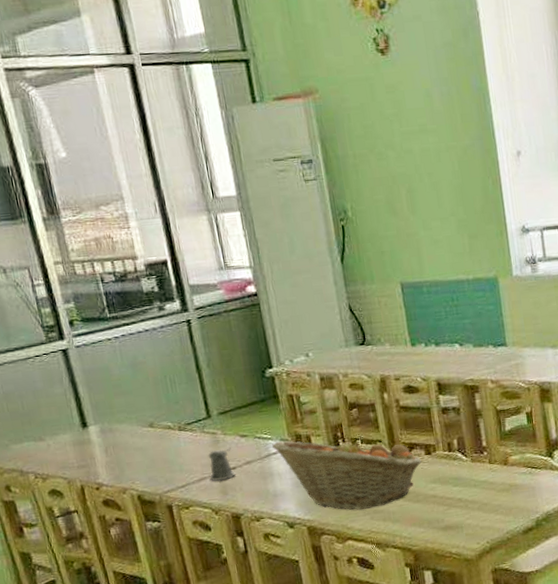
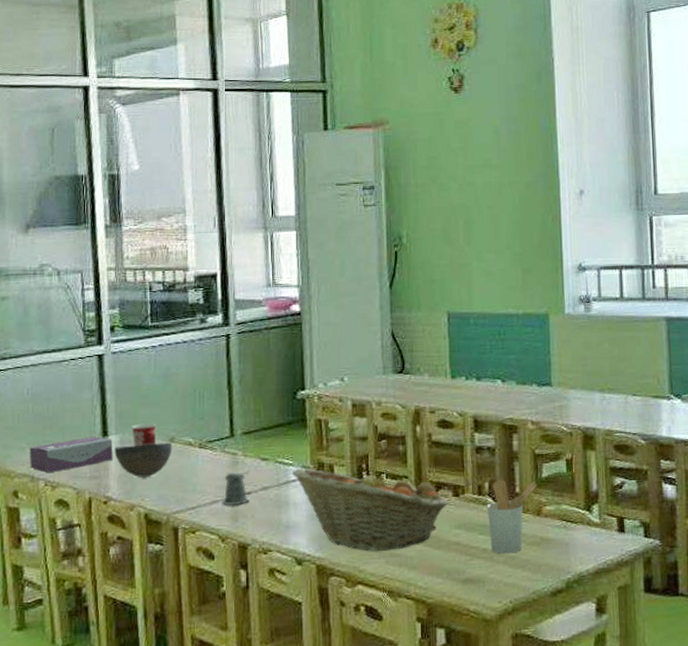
tissue box: none [12,427,97,467] -> present [29,436,113,474]
bowl: none [96,428,154,463] -> present [114,442,172,477]
mug: none [109,411,136,434] -> present [131,423,157,446]
utensil holder: none [457,435,502,502] -> present [487,479,537,554]

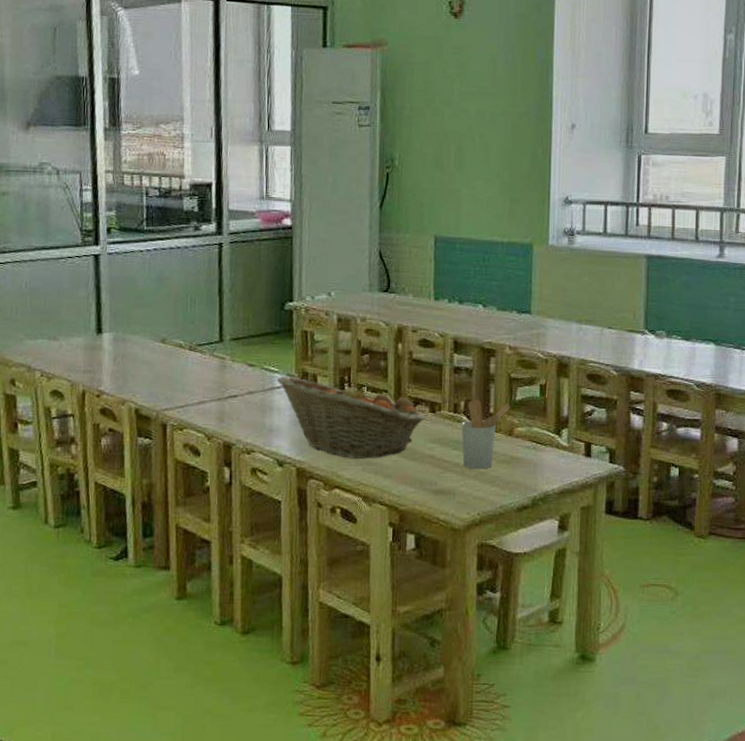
tissue box: present [29,436,113,474] -> none [26,332,107,365]
bowl: present [114,442,172,477] -> none [108,343,164,374]
mug: present [131,423,157,446] -> none [125,323,149,345]
pepper shaker: present [222,470,250,505] -> none [209,374,237,407]

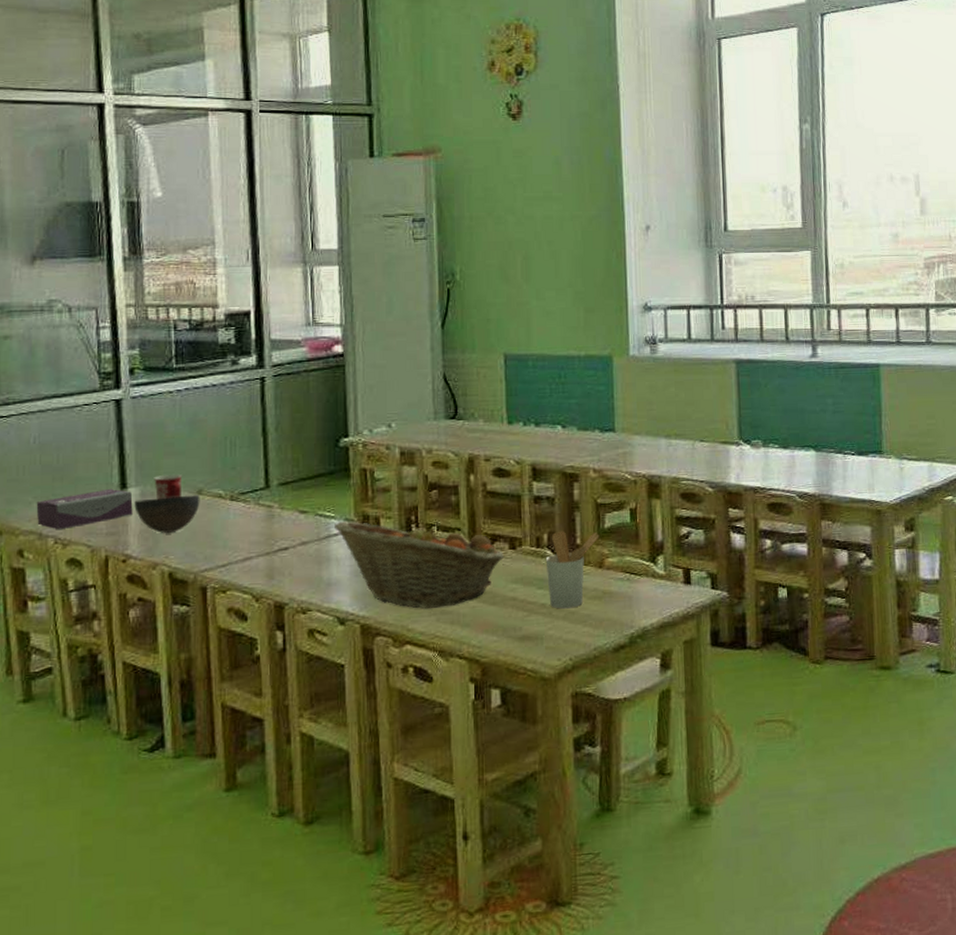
tissue box: none [26,332,107,365] -> present [36,488,133,530]
bowl: none [108,343,164,374] -> present [134,495,200,533]
mug: none [125,323,149,345] -> present [154,473,183,499]

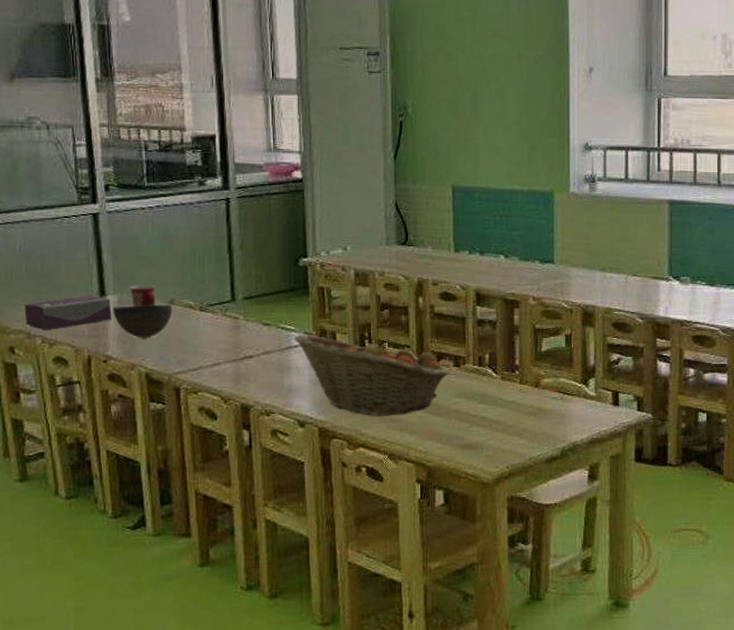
utensil holder: present [545,531,600,609] -> none [487,352,537,422]

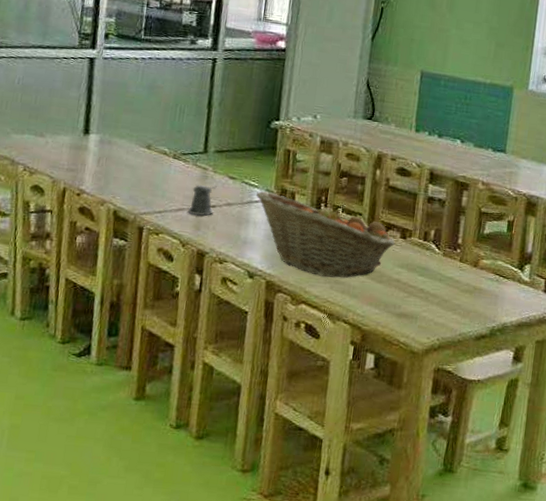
tissue box: present [24,295,112,331] -> none [11,131,93,160]
bowl: present [113,304,173,338] -> none [93,145,149,178]
mug: present [130,284,156,307] -> none [112,127,137,149]
pepper shaker: none [224,335,252,368] -> present [187,184,217,216]

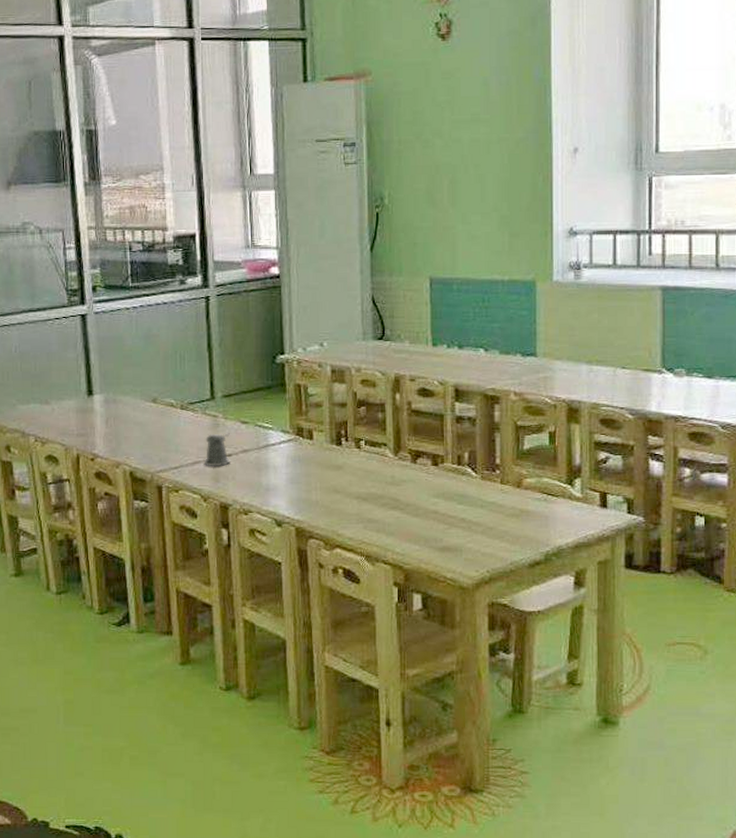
fruit basket: present [256,191,396,278] -> none [272,433,428,516]

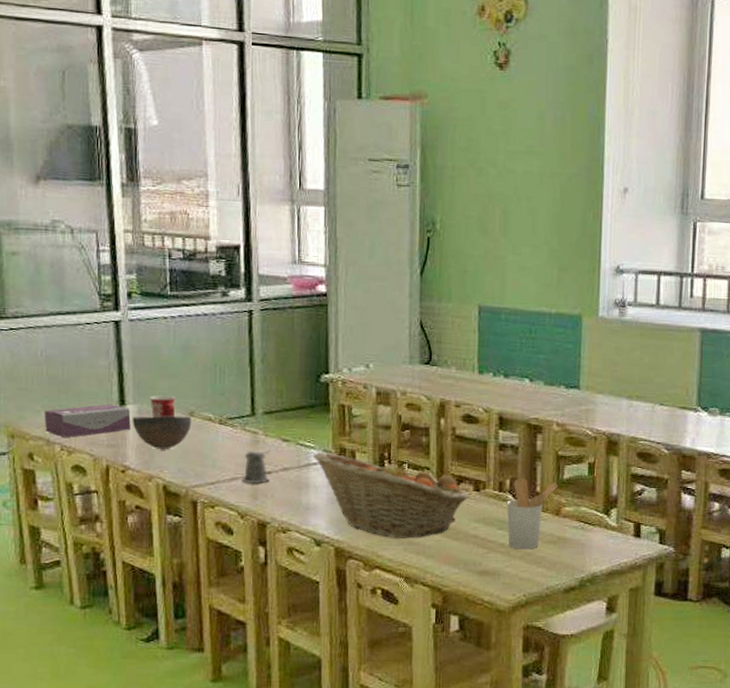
tissue box: none [19,394,98,430] -> present [44,403,131,438]
bowl: none [99,403,155,436] -> present [132,416,192,449]
mug: none [115,383,140,406] -> present [150,395,176,418]
fruit basket: none [272,433,428,516] -> present [314,452,469,538]
utensil holder: none [466,450,518,524] -> present [506,478,558,550]

